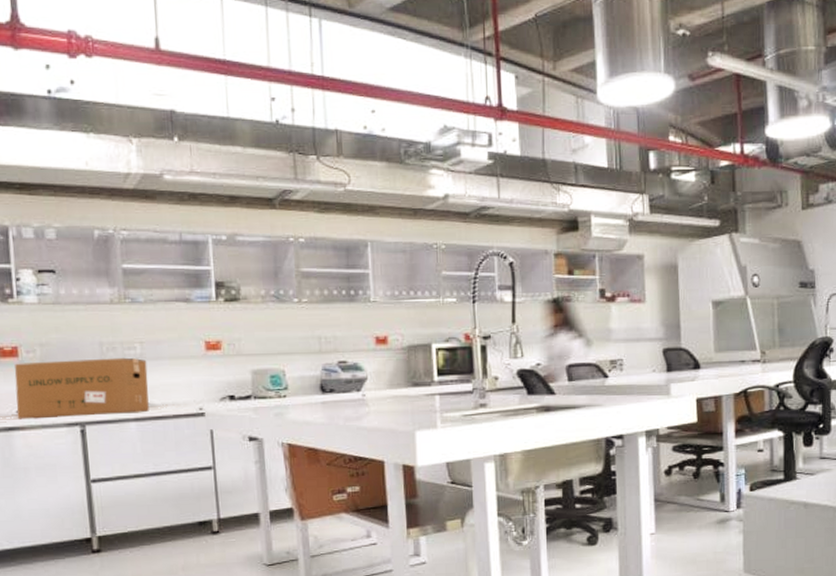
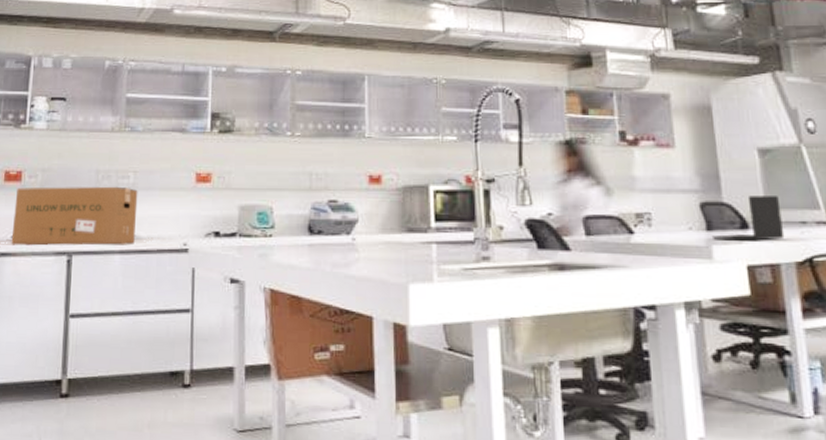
laptop: none [670,340,727,380] -> present [711,196,785,241]

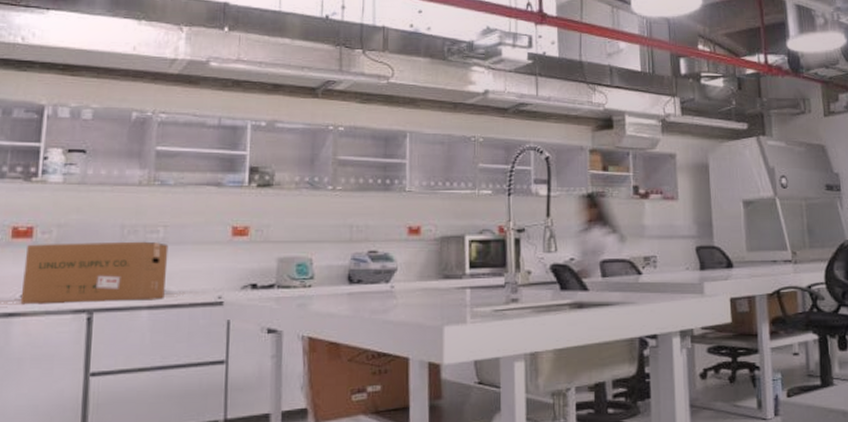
laptop: present [711,196,785,241] -> none [703,240,760,278]

